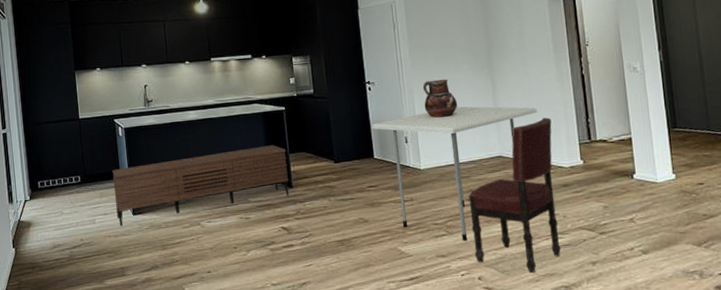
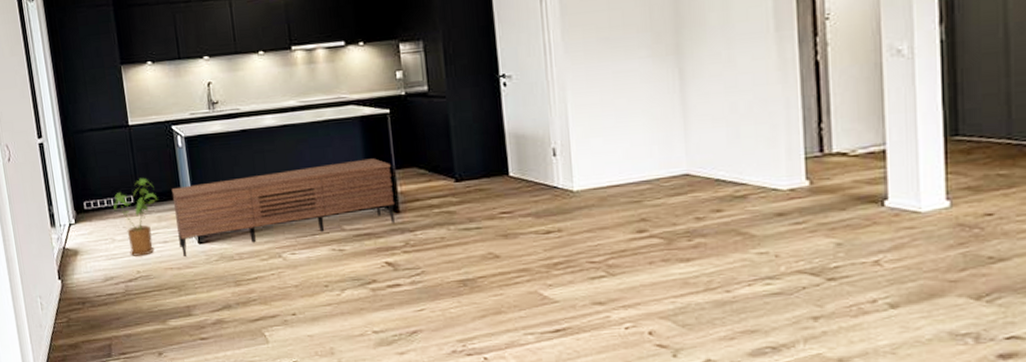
house plant: none [63,161,101,227] -> present [113,177,158,256]
dining table: present [372,106,537,241] -> none [507,107,745,285]
ceramic pot: present [422,79,458,118] -> none [579,69,629,123]
dining chair: present [468,117,561,274] -> none [639,121,768,330]

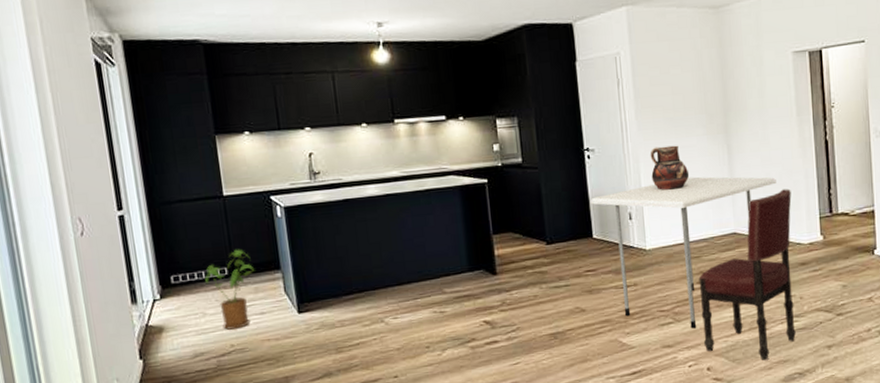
sideboard: present [171,158,395,256] -> none [269,224,492,327]
dining table: none [507,107,745,285] -> present [591,177,776,329]
ceramic pot: none [579,69,629,123] -> present [650,145,690,191]
dining chair: none [639,121,768,330] -> present [698,188,796,361]

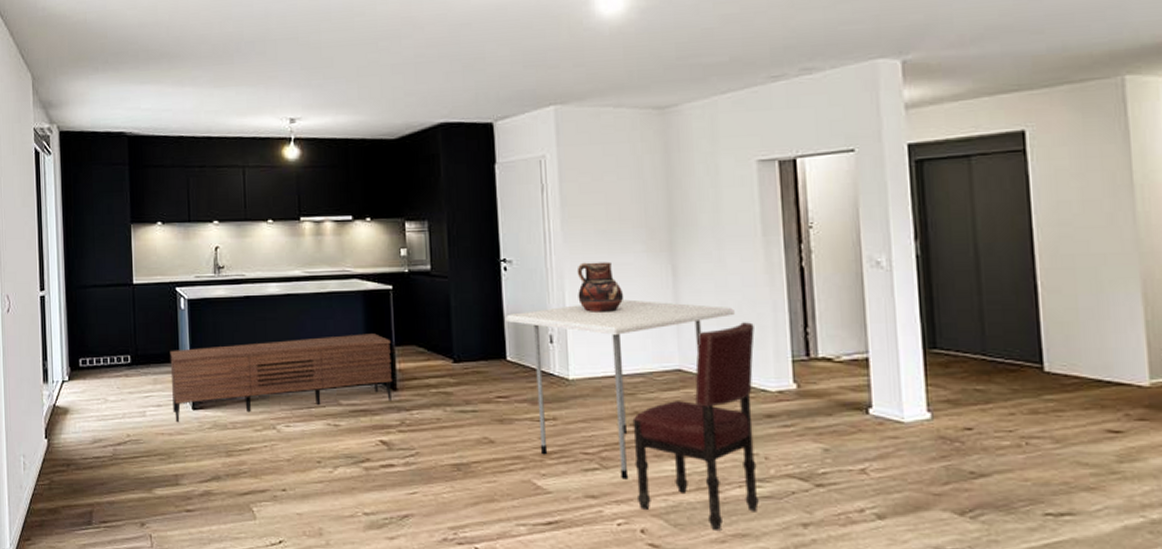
house plant: present [205,249,255,330] -> none [109,338,156,419]
sideboard: none [269,224,492,327] -> present [170,333,392,422]

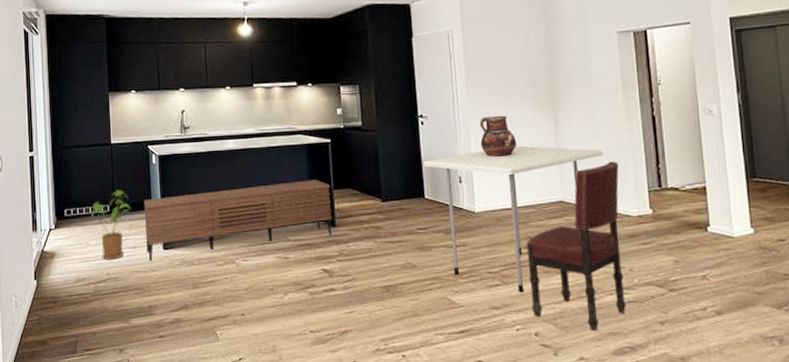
house plant: none [109,338,156,419] -> present [91,189,131,260]

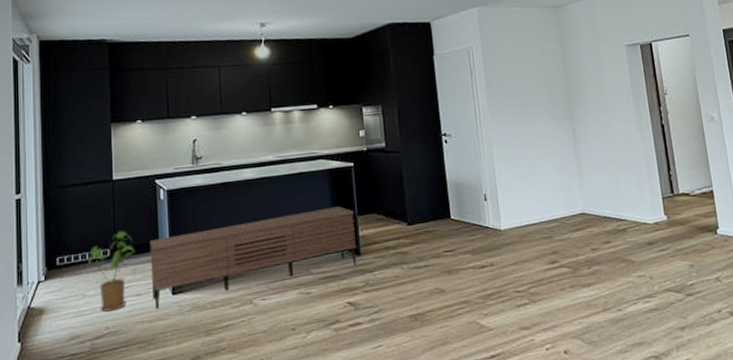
dining table: present [423,145,603,293] -> none [448,159,619,310]
ceramic pot: present [479,115,517,158] -> none [502,130,539,173]
dining chair: present [526,161,626,332] -> none [551,170,649,344]

